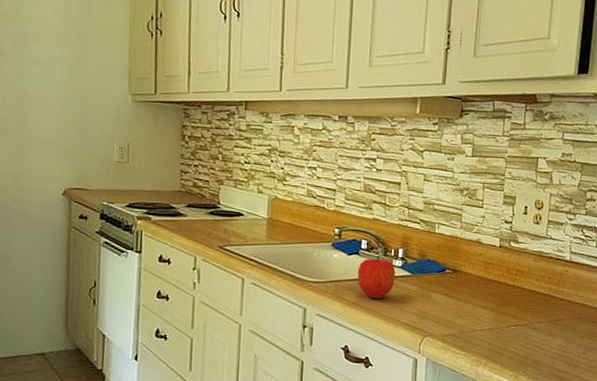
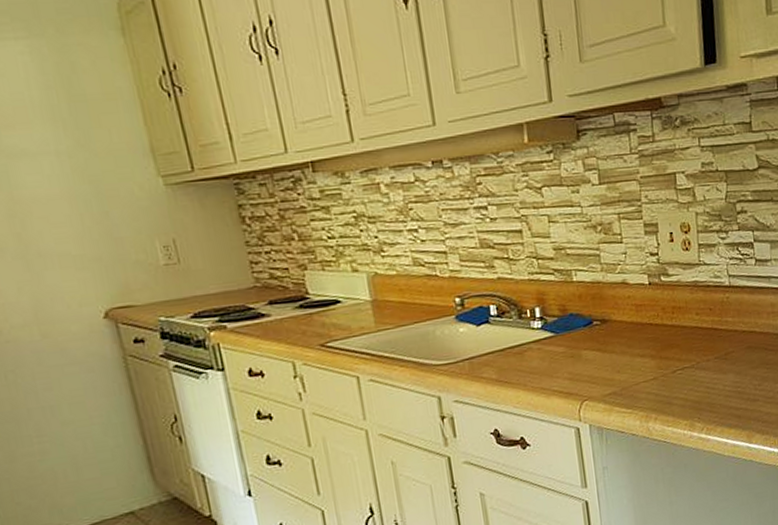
fruit: present [357,256,396,299] -> none [491,320,538,371]

